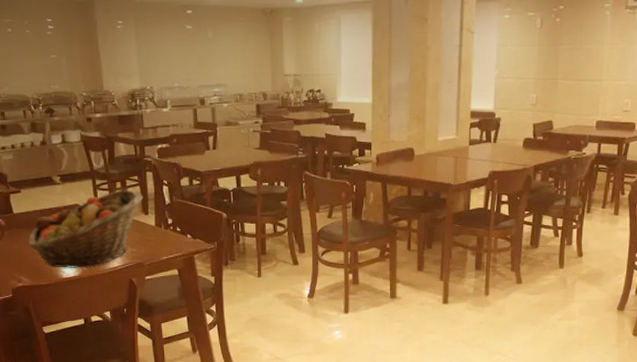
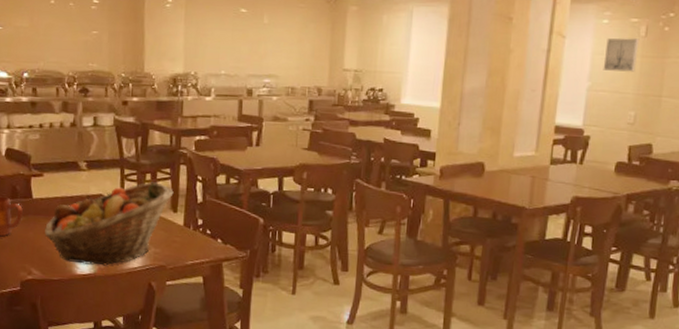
wall art: none [507,30,536,60] -> present [603,37,640,72]

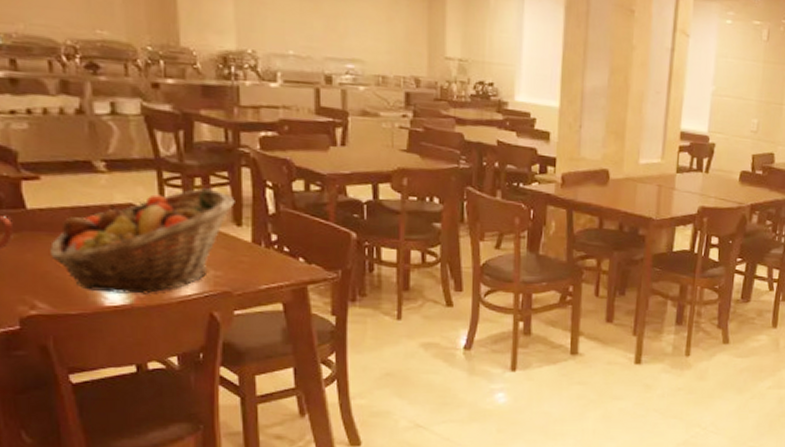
wall art: present [603,37,640,72] -> none [727,40,762,78]

